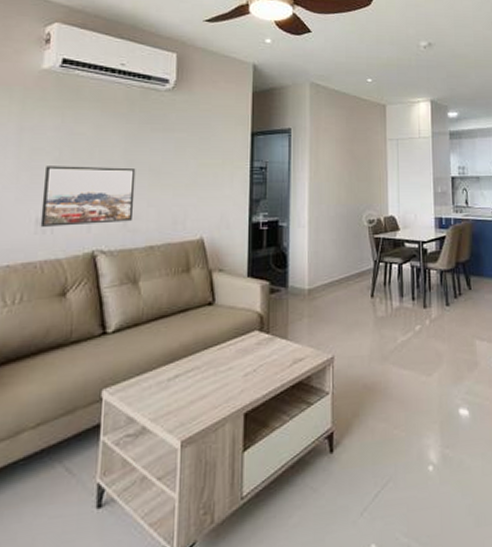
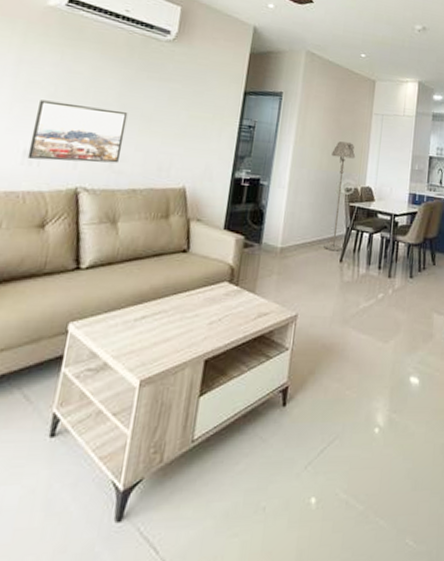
floor lamp: none [349,172,374,287] -> present [324,141,356,252]

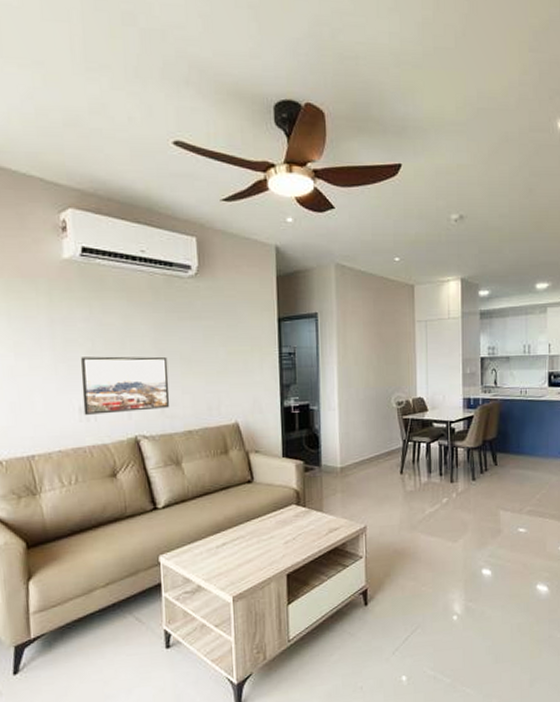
floor lamp: present [324,141,356,252] -> none [377,355,403,465]

